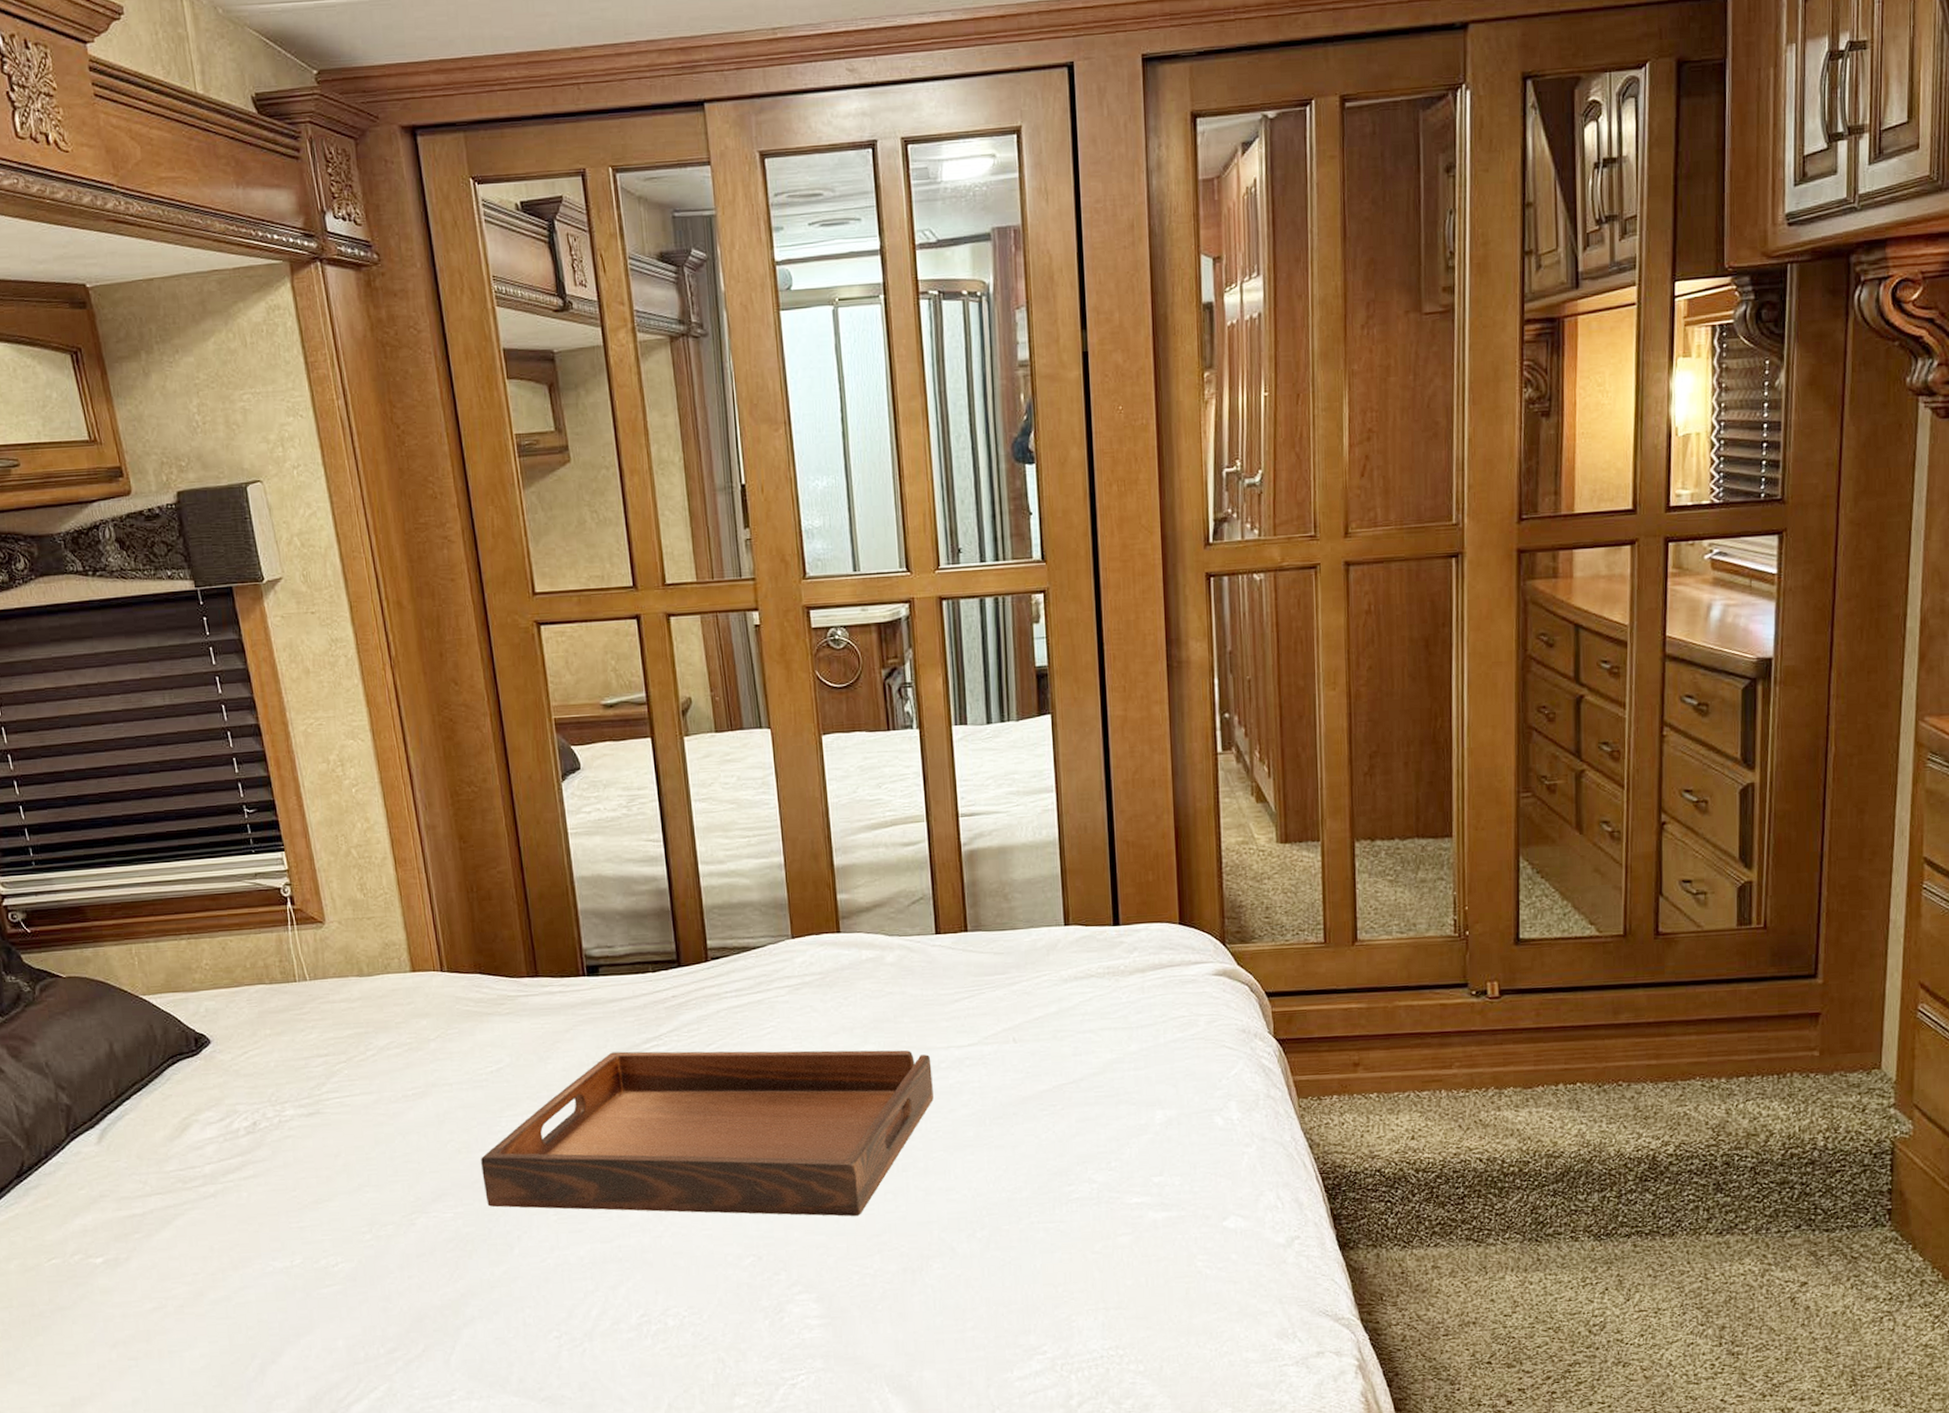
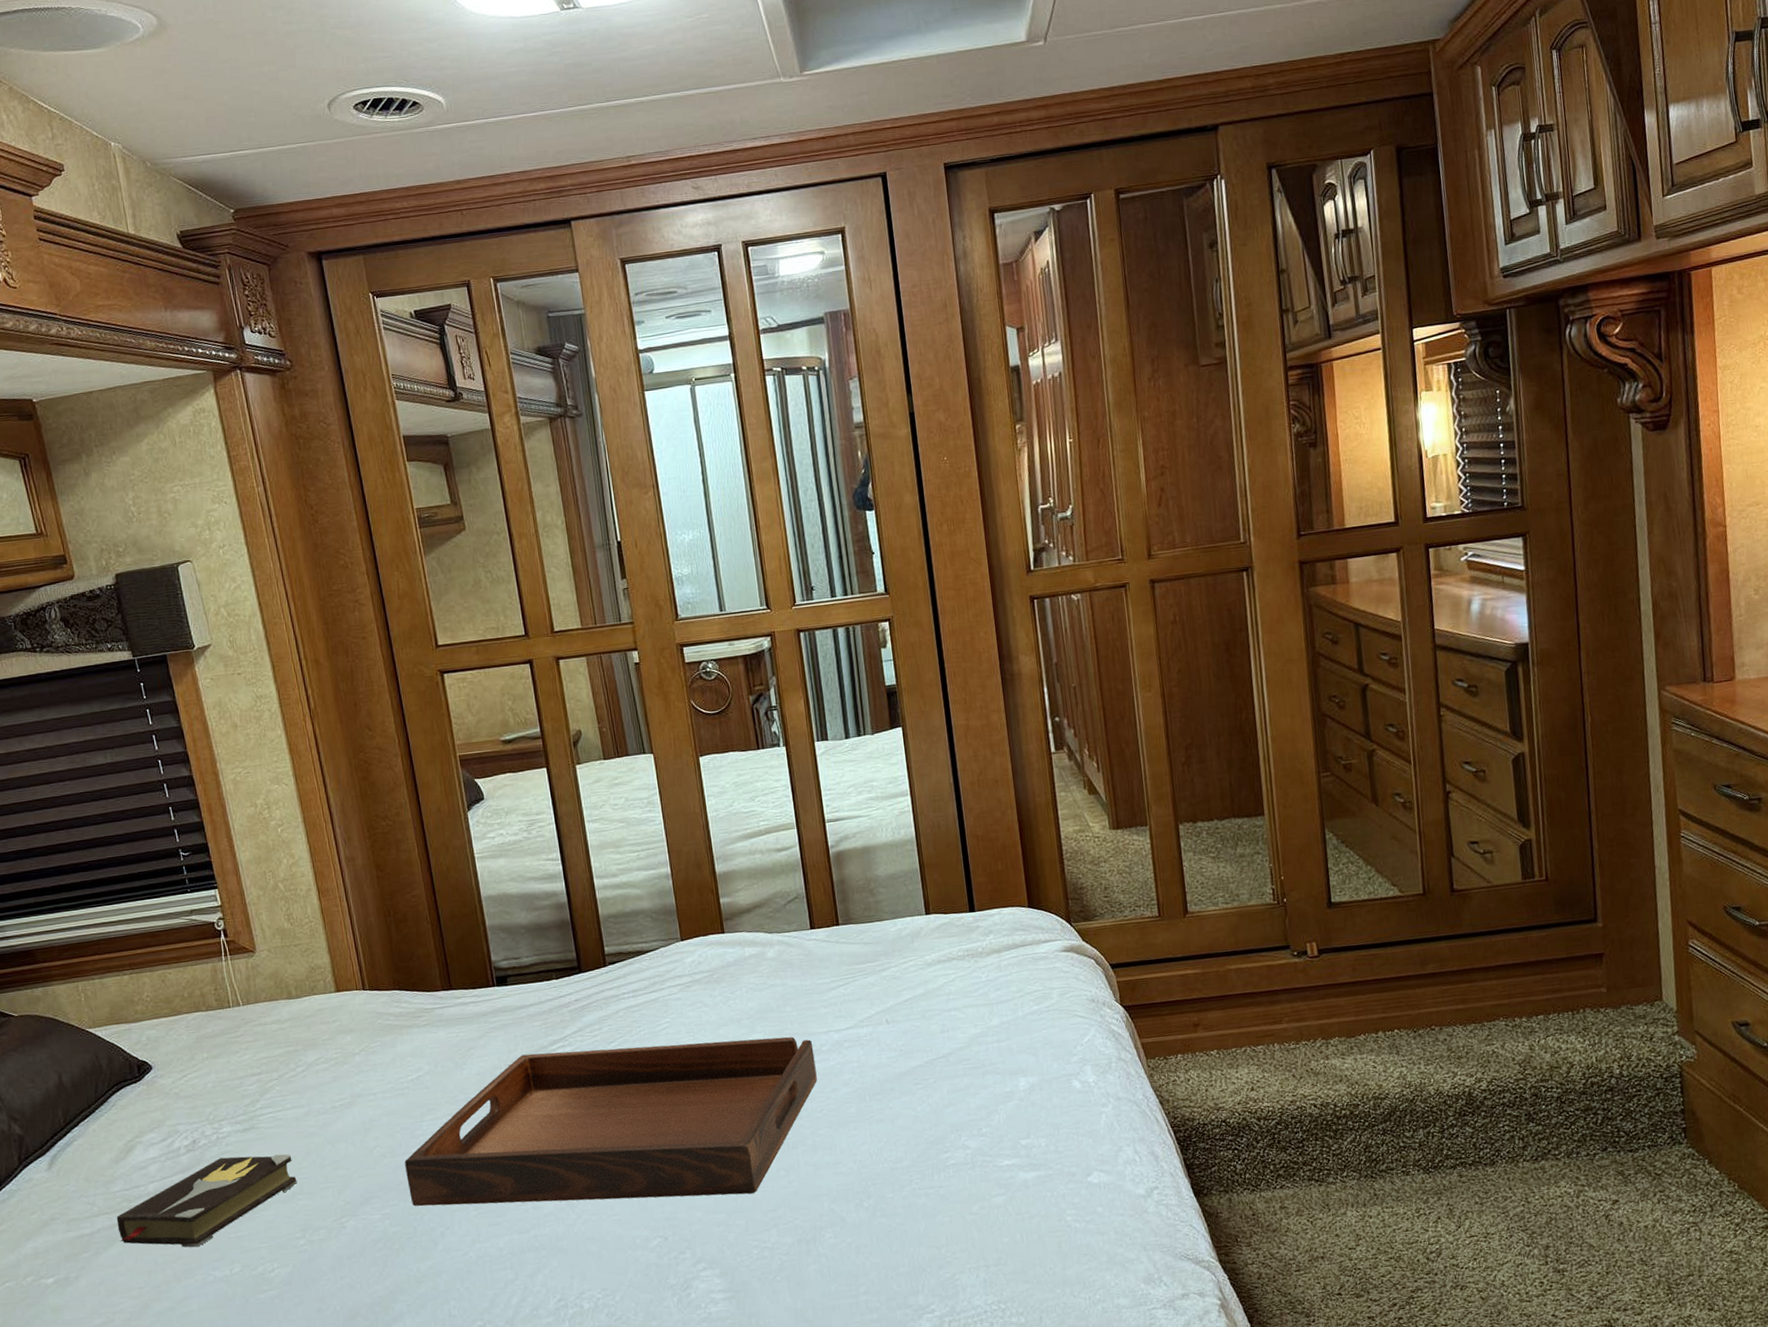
hardback book: none [170,1142,365,1236] -> present [116,1154,297,1248]

